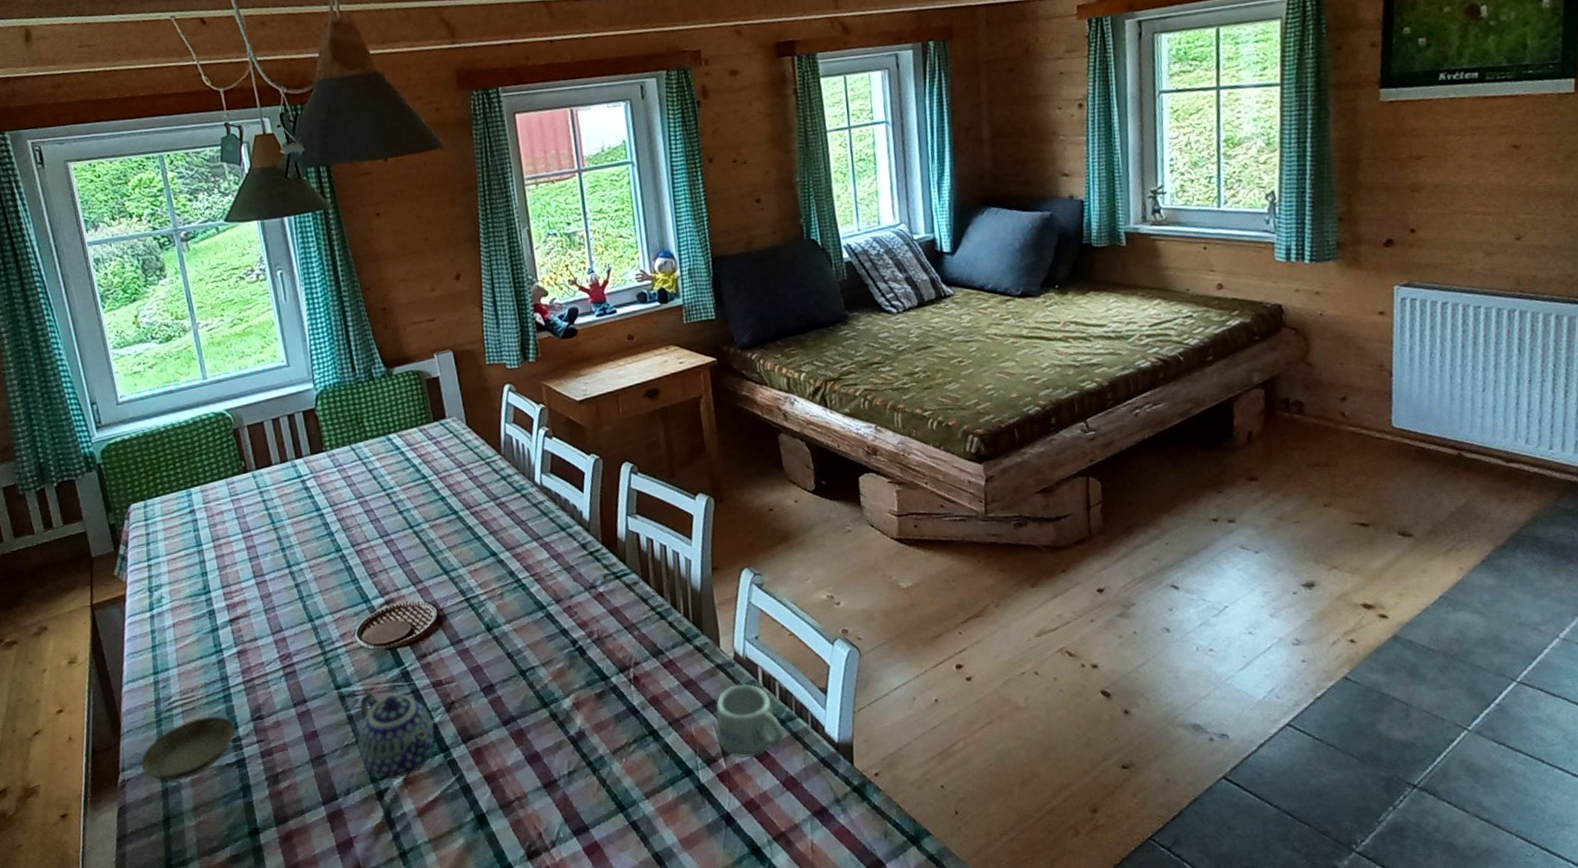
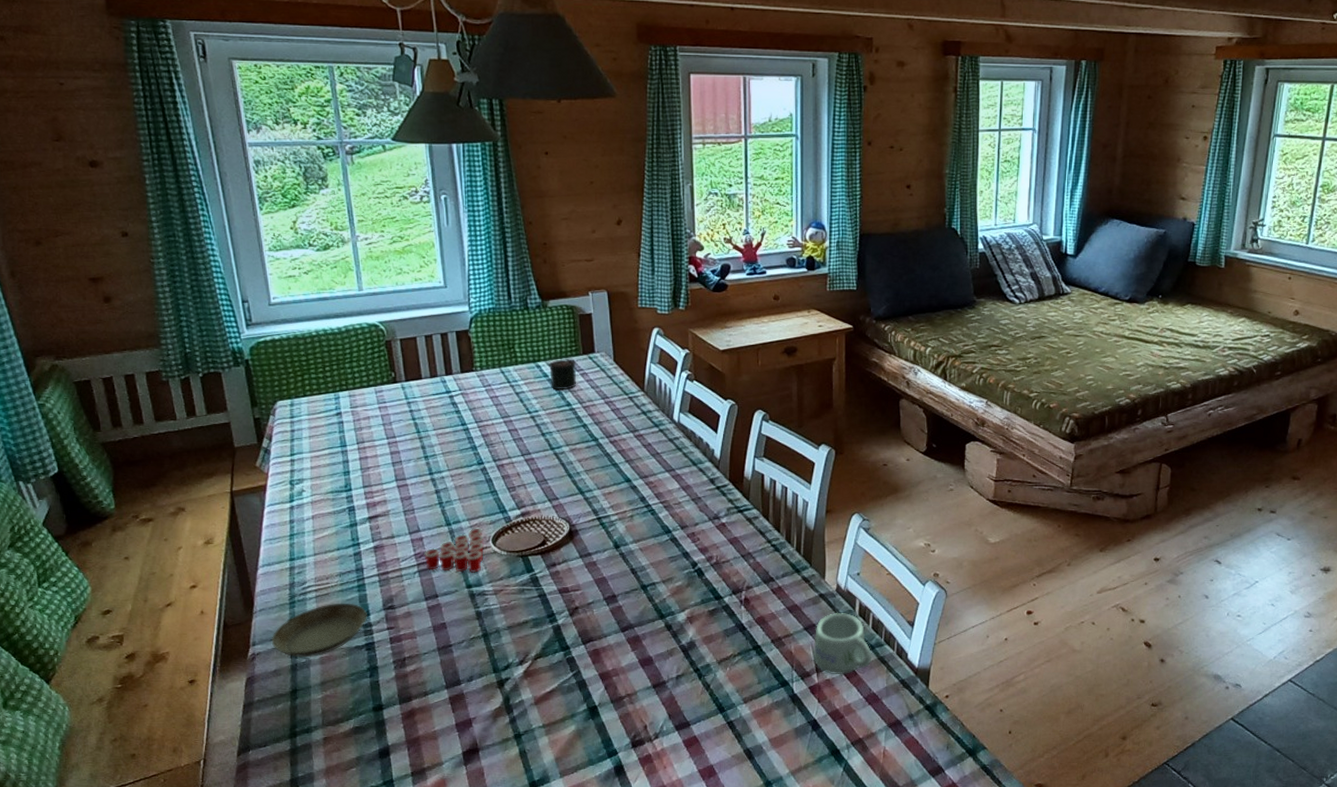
cup: none [288,621,350,673] -> present [424,528,484,573]
teapot: present [357,692,435,780] -> none [484,592,557,671]
candle: none [399,419,431,463] -> present [548,350,577,391]

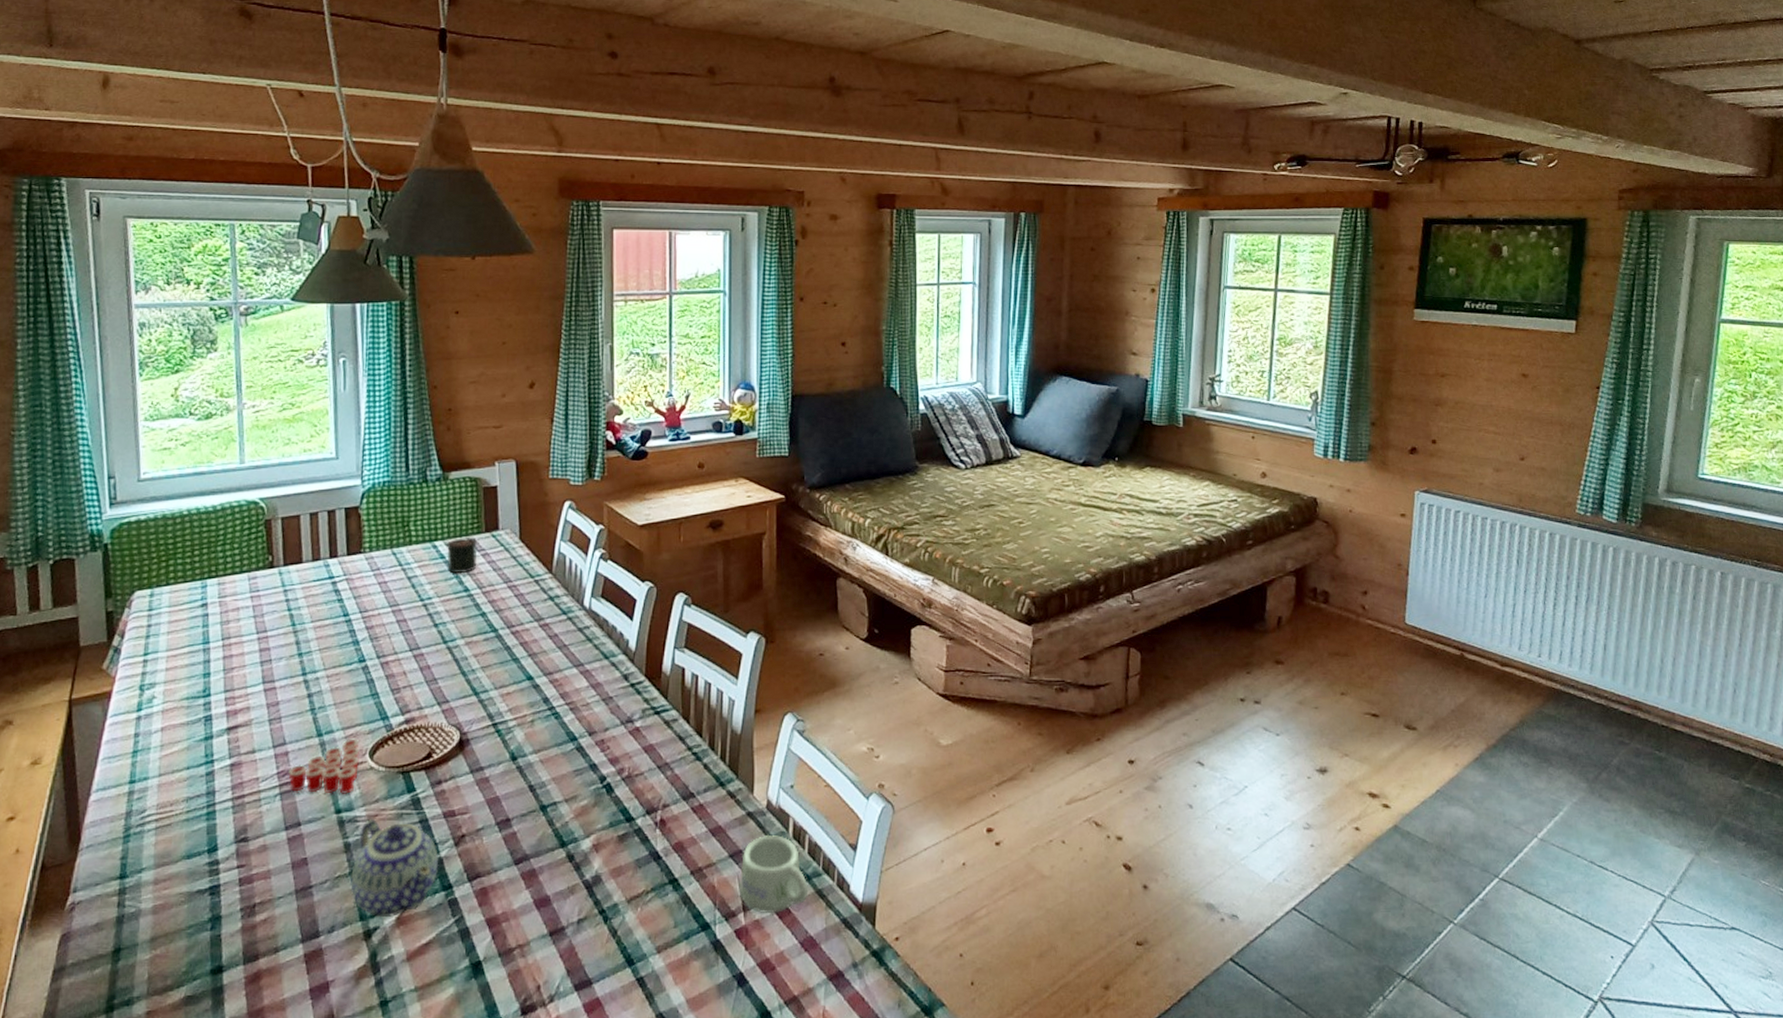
saucer: present [271,603,367,658] -> none [96,835,215,907]
teapot: none [484,592,557,671] -> present [351,818,439,918]

